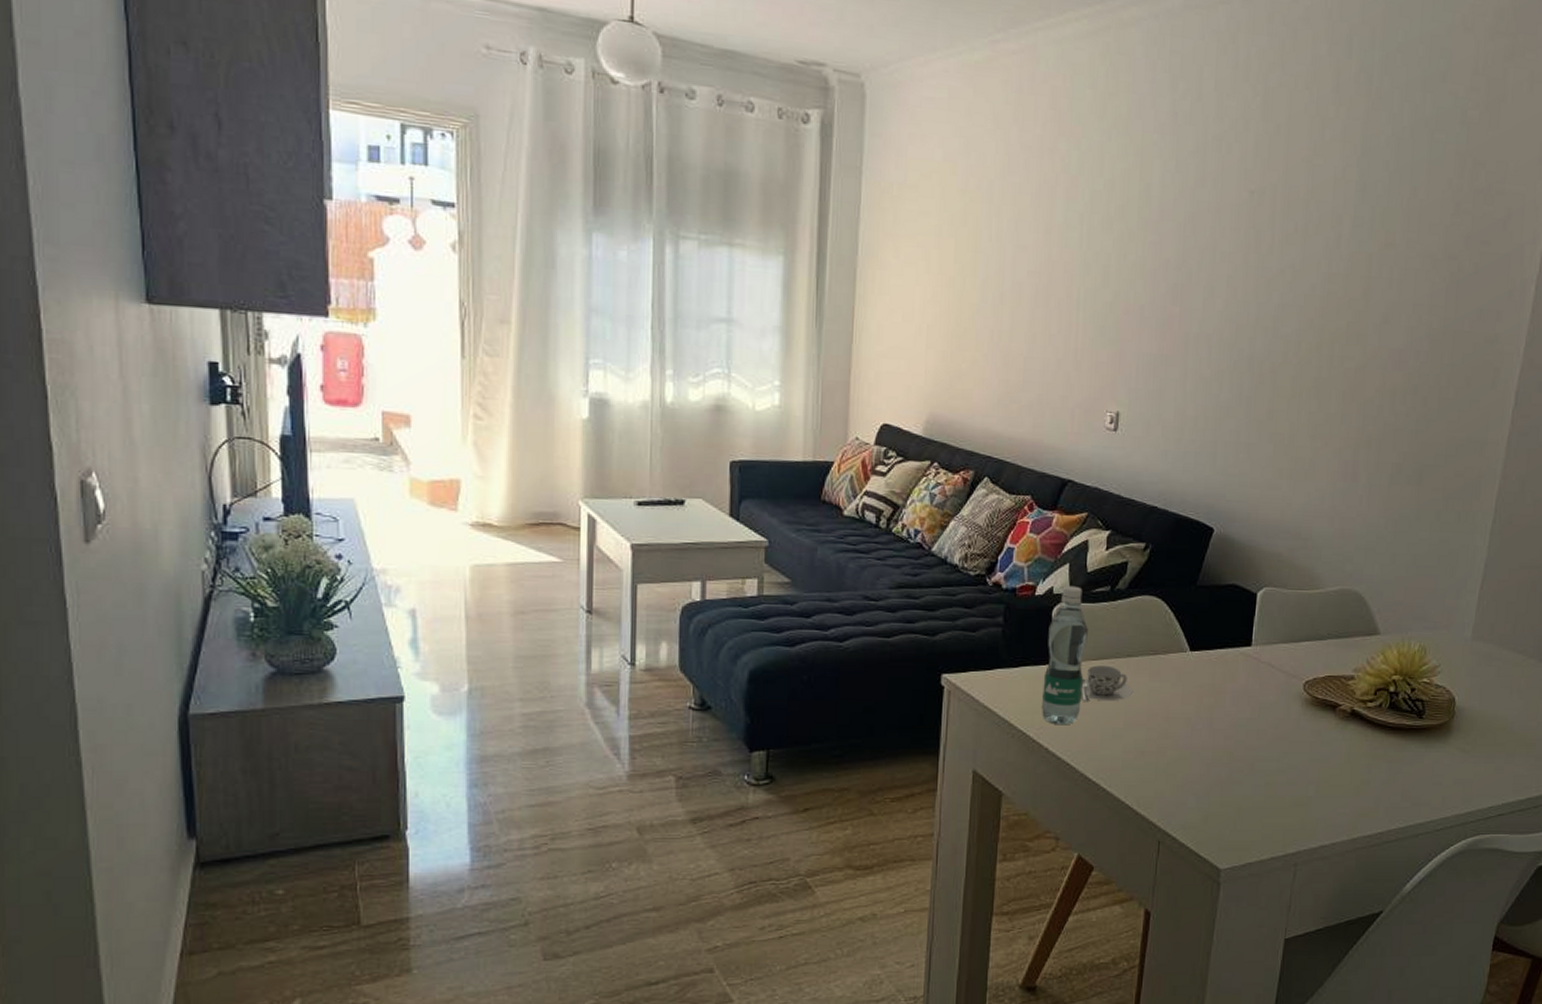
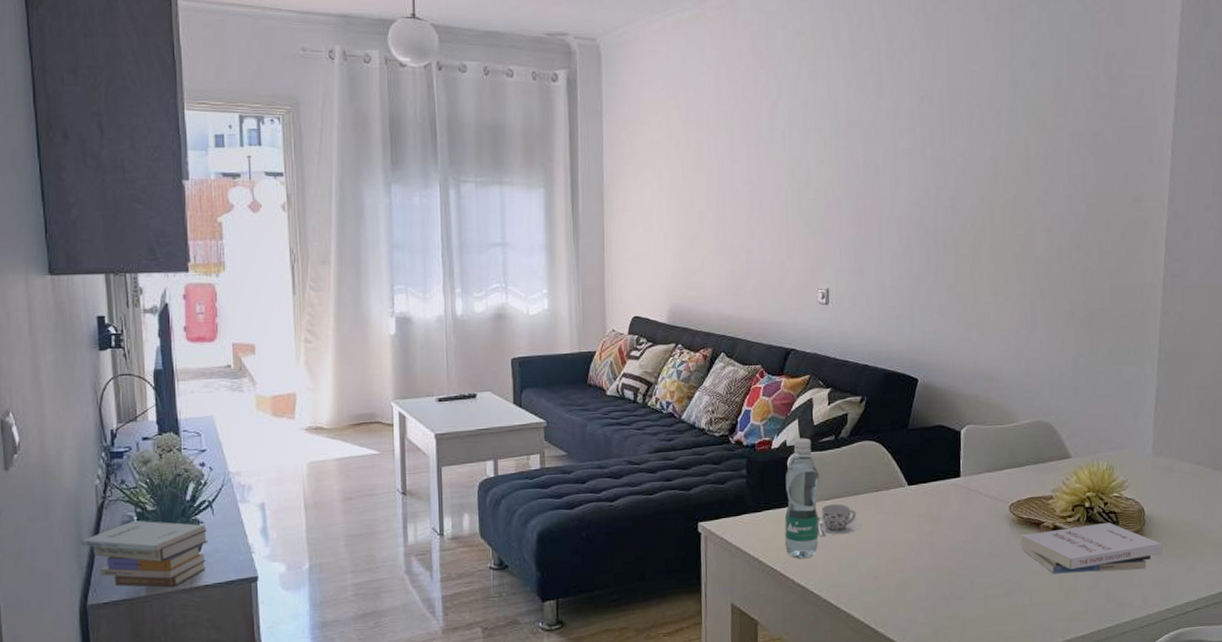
books: none [181,617,344,701] -> present [81,520,209,587]
books: none [1312,710,1471,765] -> present [1021,522,1163,574]

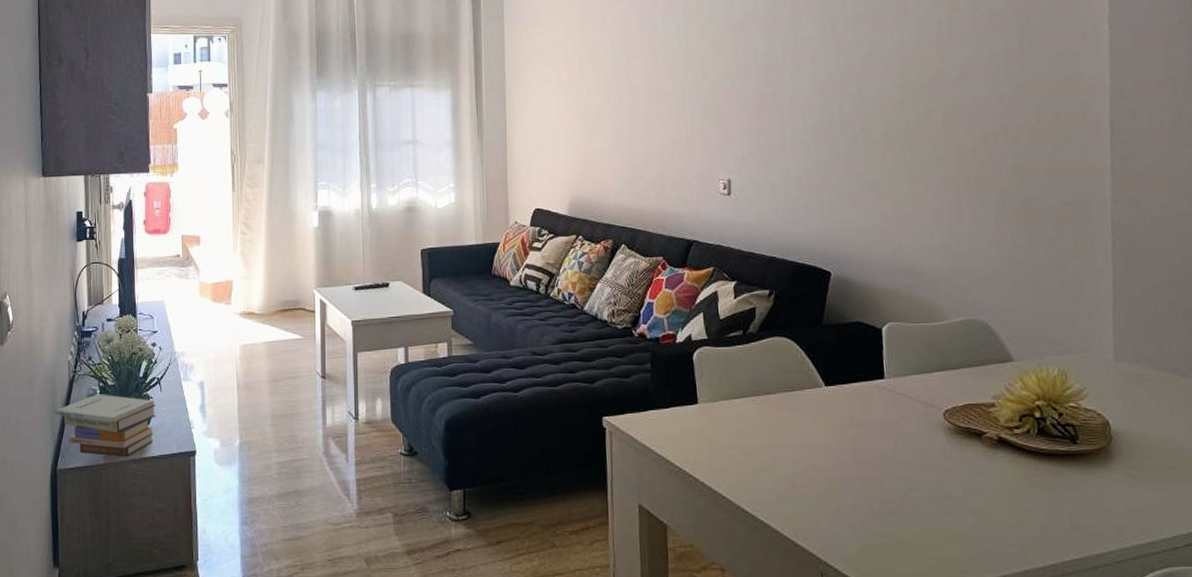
bottle: present [784,438,819,559] -> none [691,332,730,461]
teacup: present [817,504,863,536] -> none [727,403,777,437]
books: present [1021,522,1163,574] -> none [959,435,1138,493]

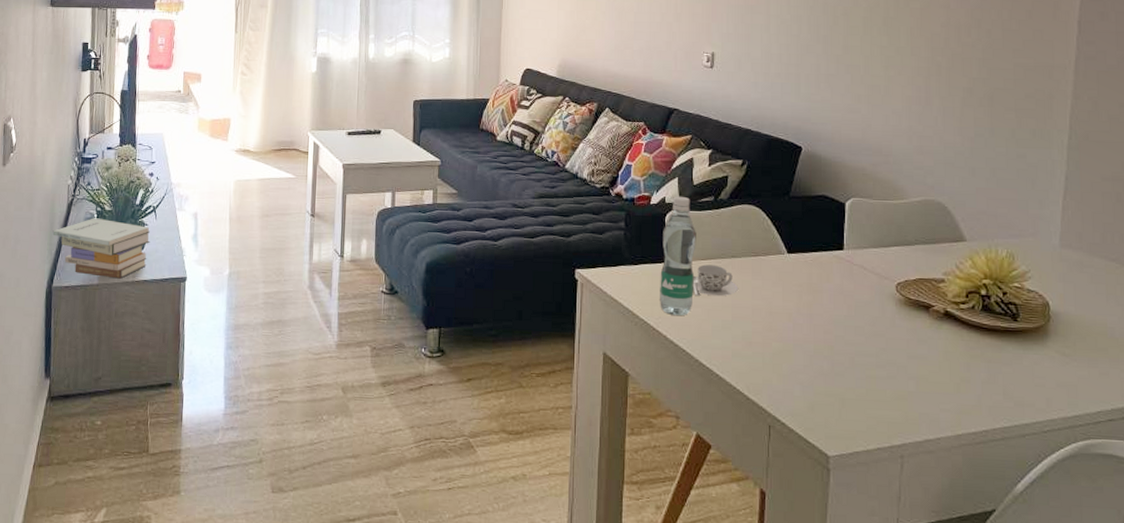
bottle: none [691,332,730,461] -> present [659,196,696,316]
teacup: none [727,403,777,437] -> present [692,264,739,297]

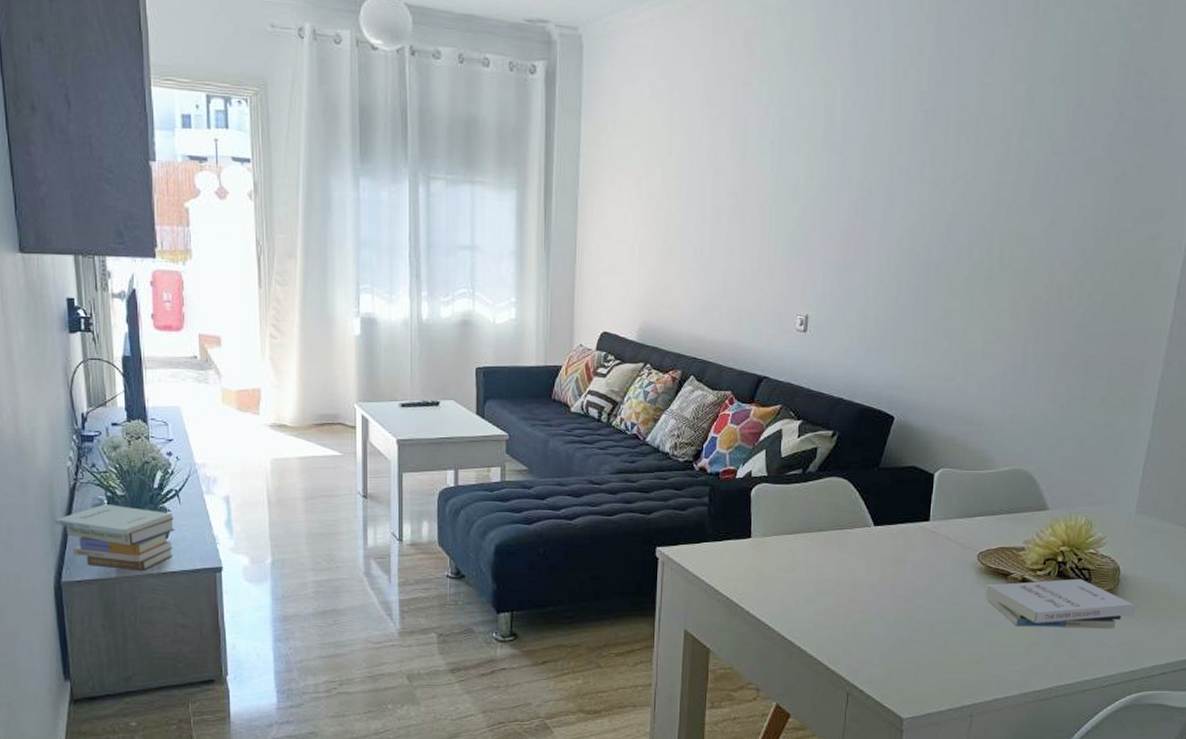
bottle: present [659,196,696,316] -> none [742,469,783,592]
teacup: present [692,264,739,297] -> none [777,539,824,571]
books: none [907,313,1071,367] -> present [986,578,1135,628]

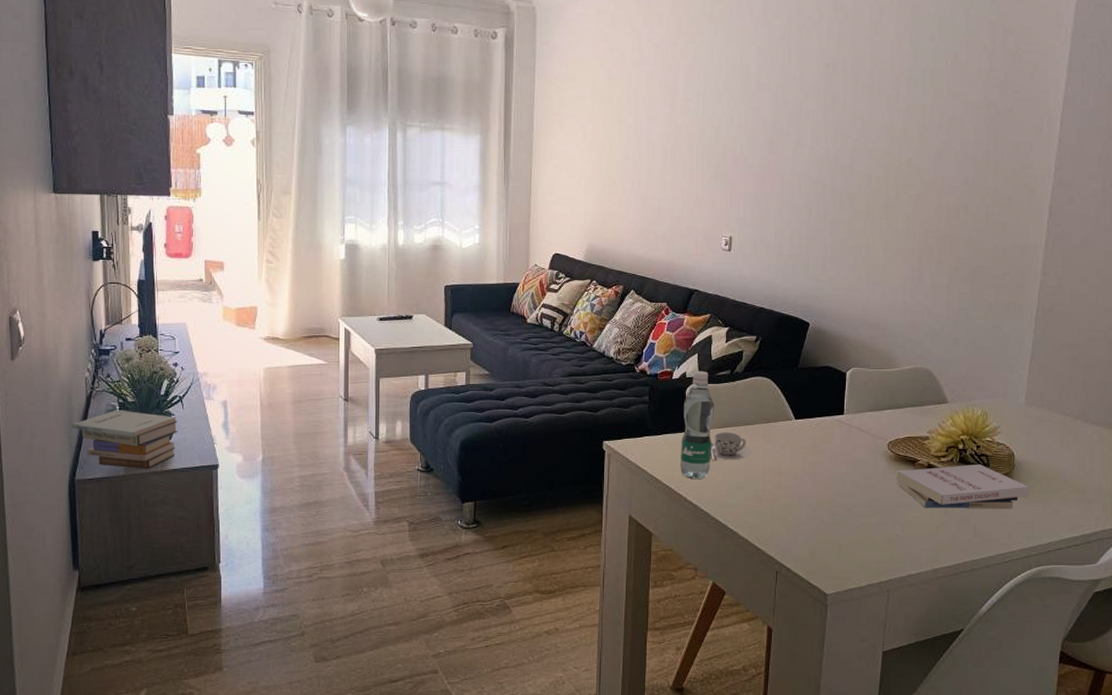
bottle: none [742,469,783,592] -> present [679,370,714,480]
teacup: none [777,539,824,571] -> present [710,432,752,460]

